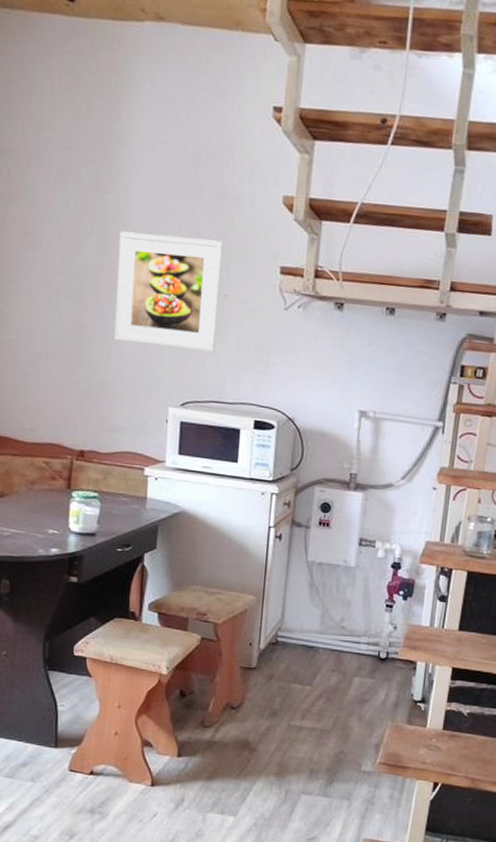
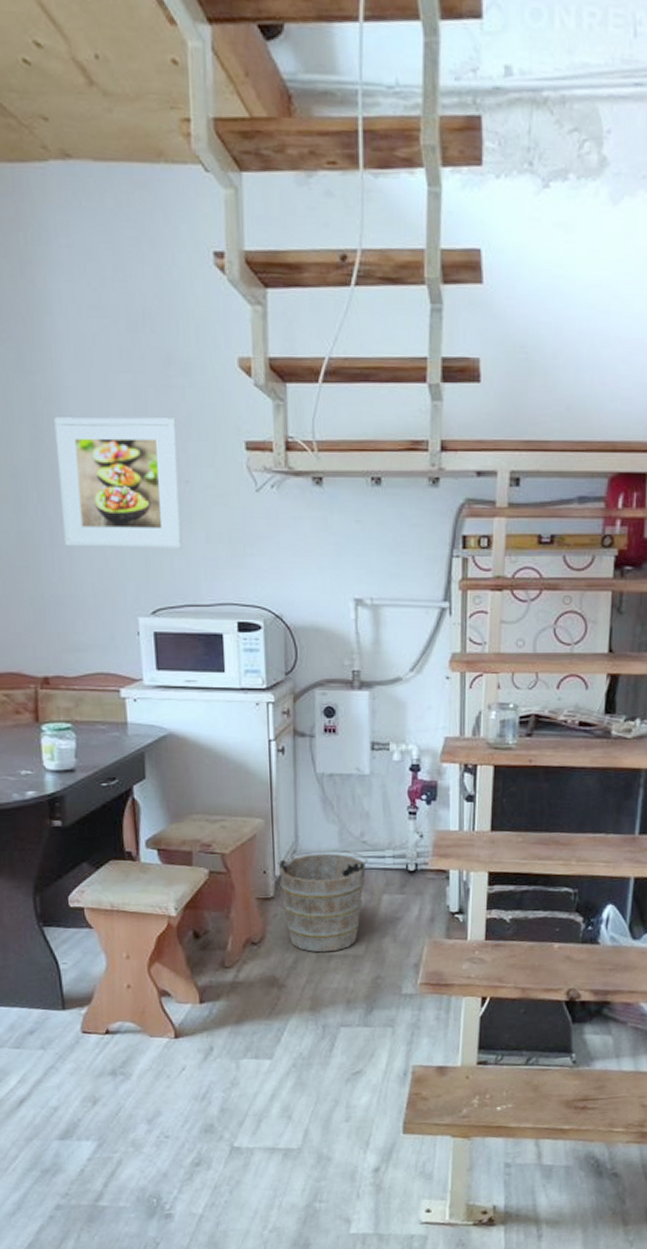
bucket: none [263,628,348,724] -> present [278,848,372,953]

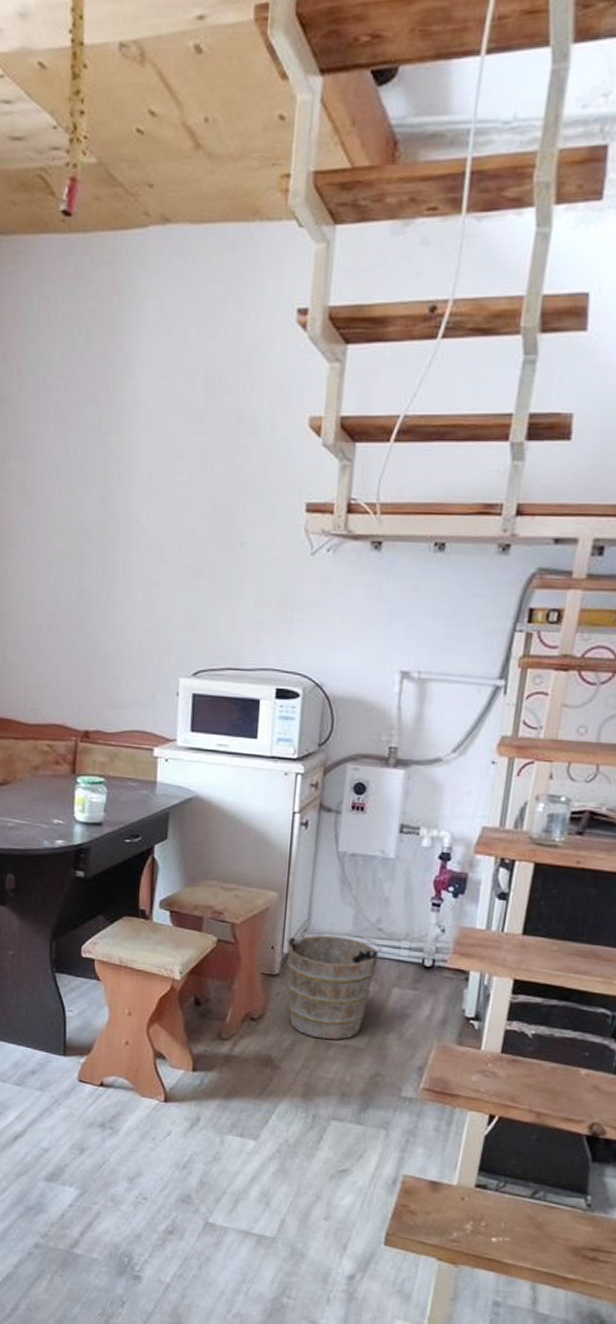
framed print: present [54,417,183,549] -> none [119,478,239,611]

